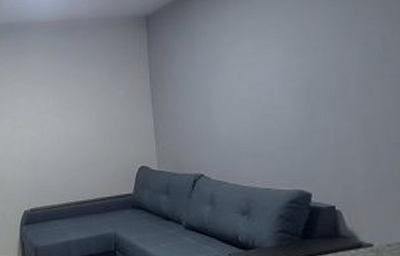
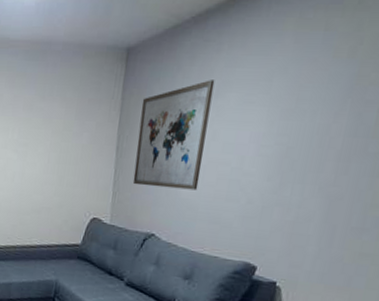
wall art: none [167,32,235,131] -> present [132,80,215,191]

